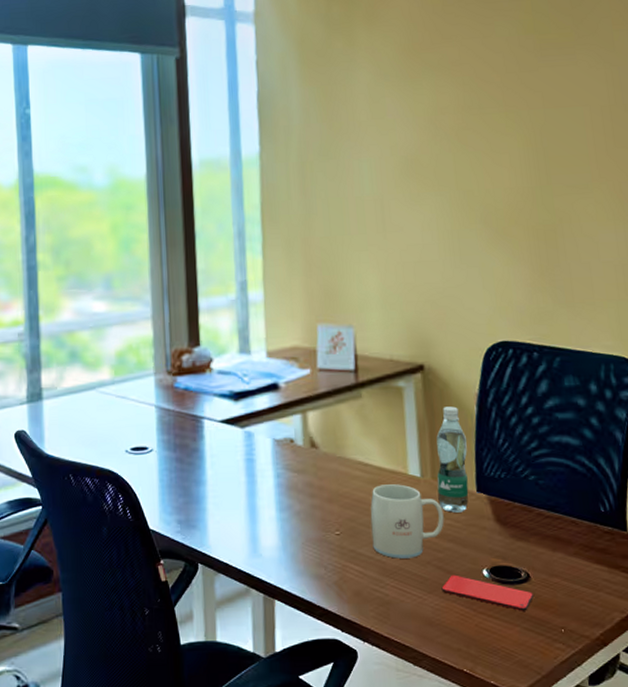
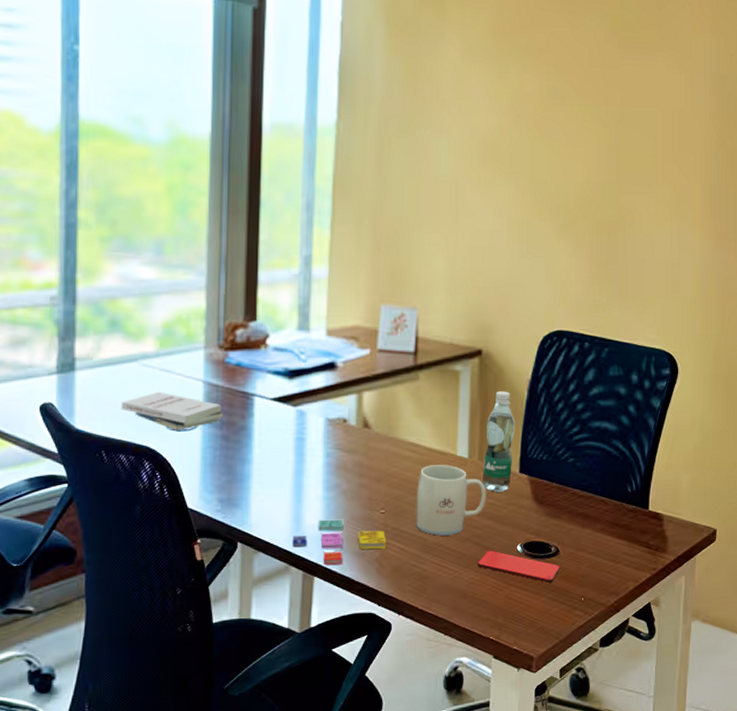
books: none [84,417,176,454] -> present [121,391,223,431]
books: none [251,540,345,588] -> present [293,519,387,565]

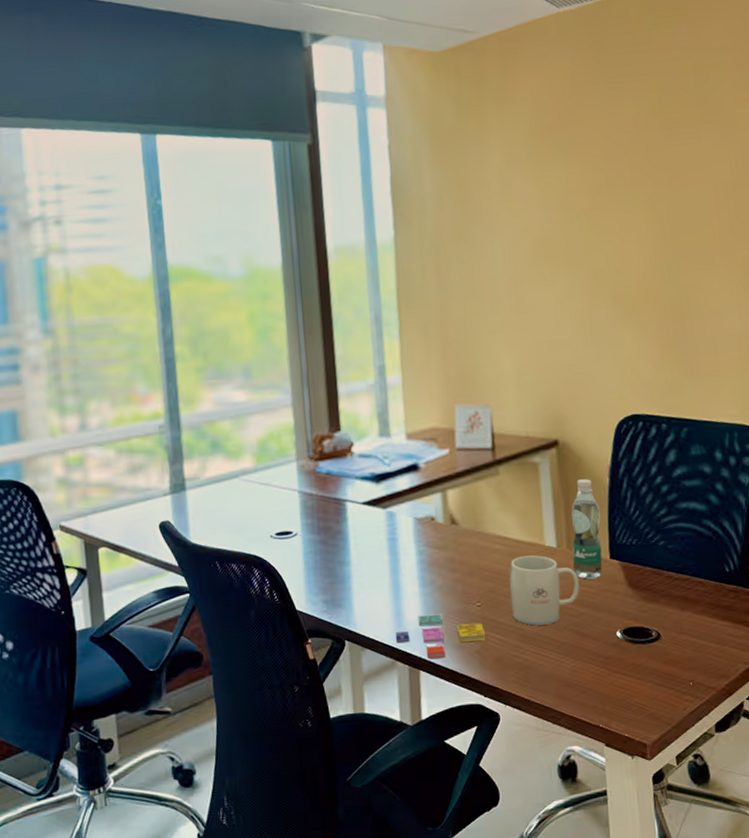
books: present [121,391,223,431] -> none [228,503,319,539]
phone: present [477,550,561,583] -> none [578,637,665,668]

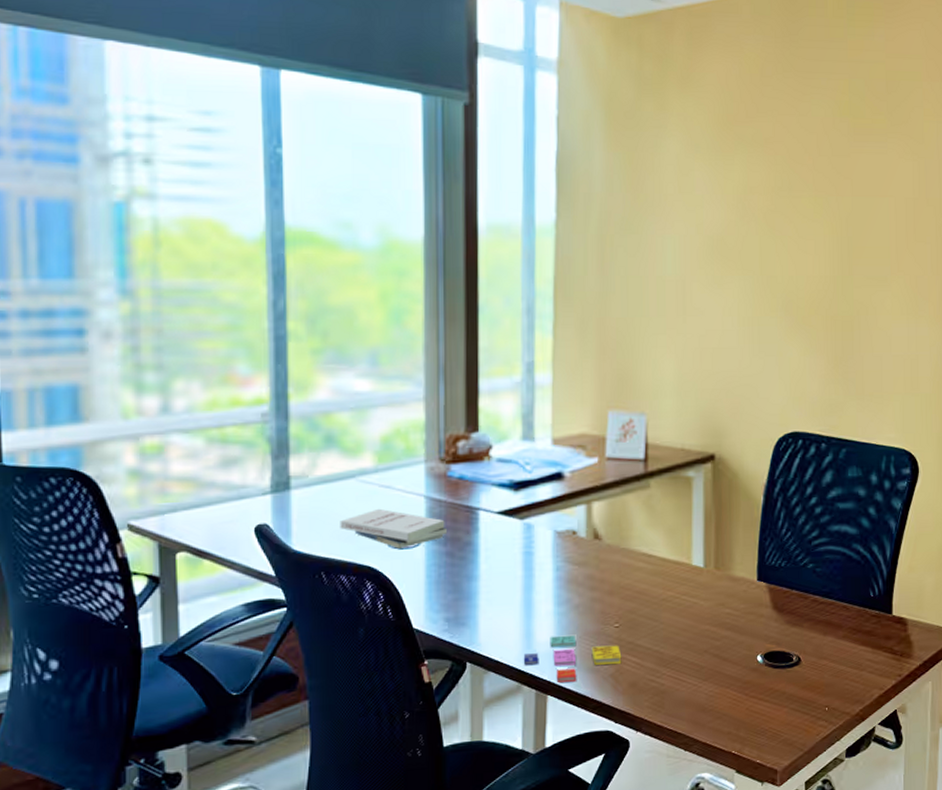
books: none [228,503,319,539] -> present [340,508,447,549]
mug: present [509,555,580,626] -> none [651,575,724,649]
bottle: present [571,479,603,580] -> none [719,497,751,602]

